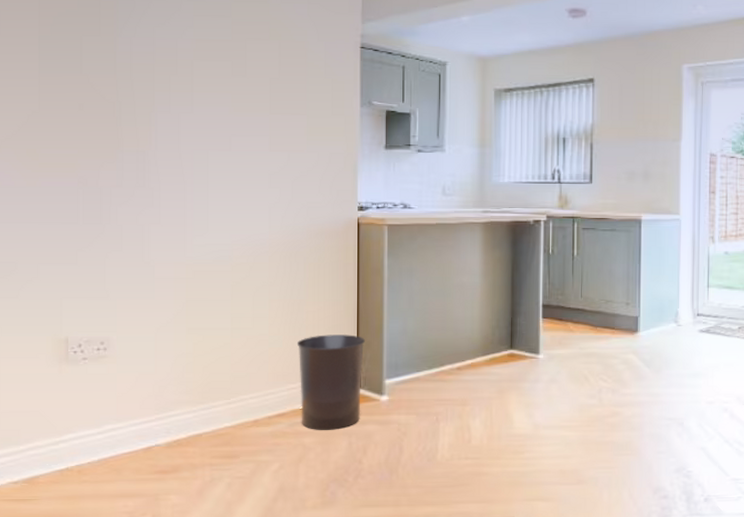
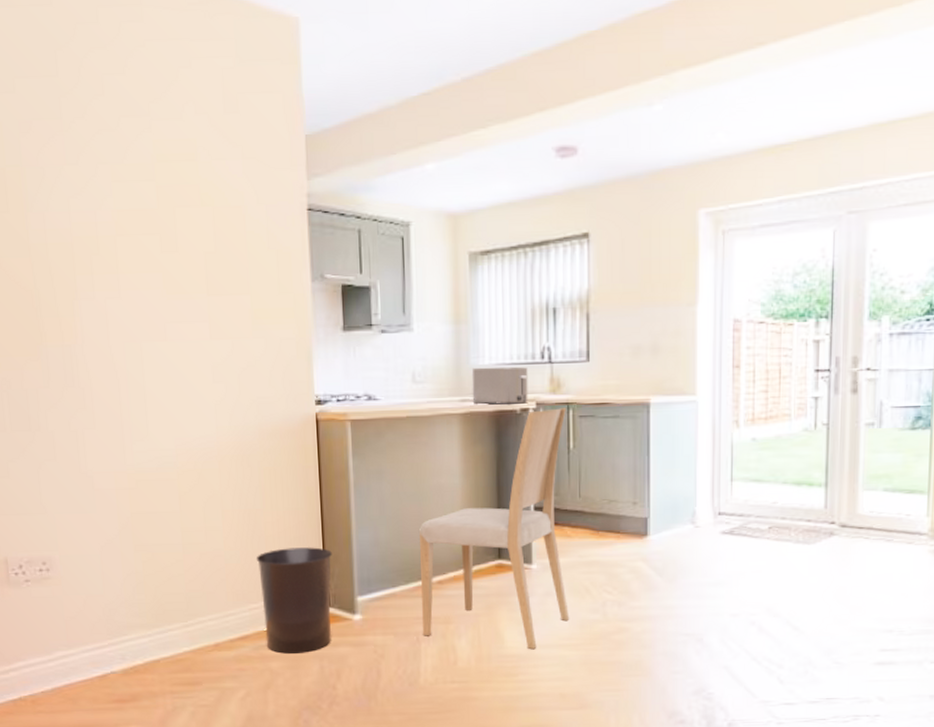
dining chair: none [441,221,572,430] -> present [419,408,569,650]
toaster: none [493,184,541,217] -> present [471,366,528,406]

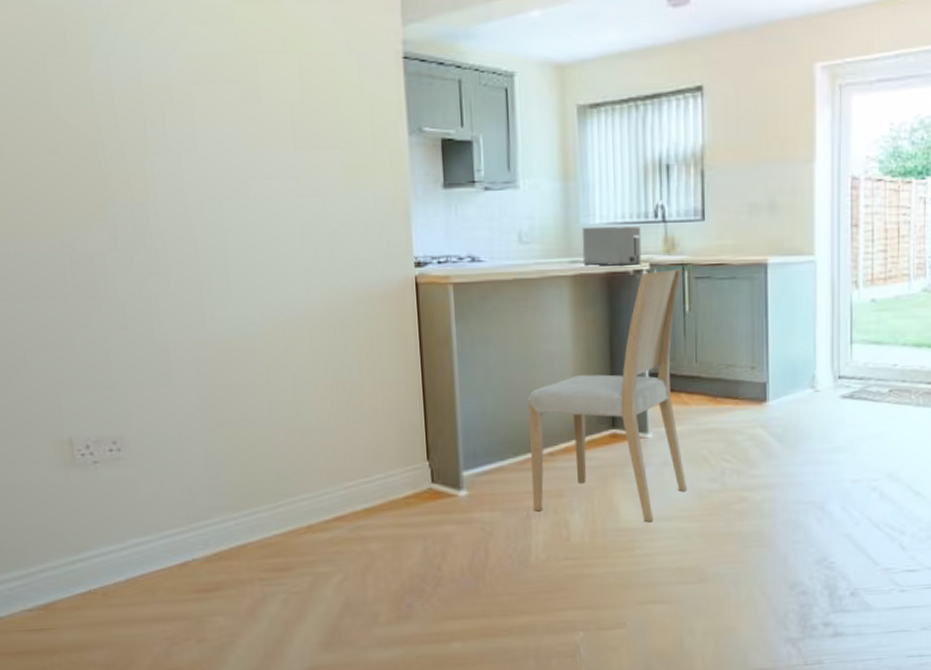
waste bin: present [256,547,332,654] -> none [351,419,435,534]

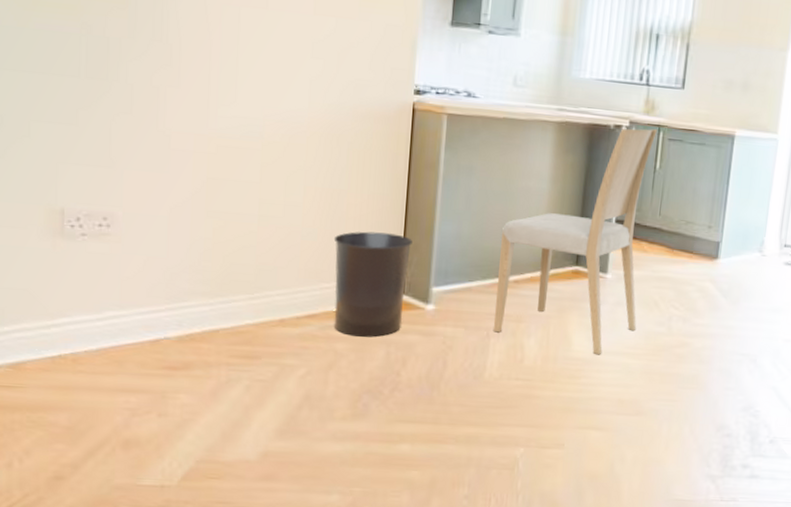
waste bin: none [351,419,435,534] -> present [333,231,412,337]
toaster: present [581,226,642,267] -> none [569,79,626,121]

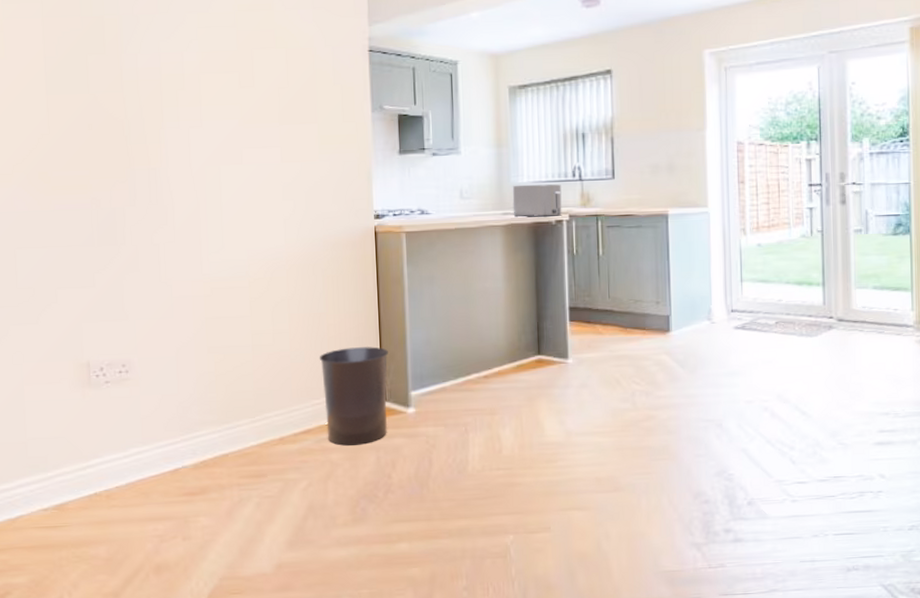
dining chair: present [493,128,657,355] -> none [467,219,602,437]
toaster: none [569,79,626,121] -> present [512,184,562,218]

